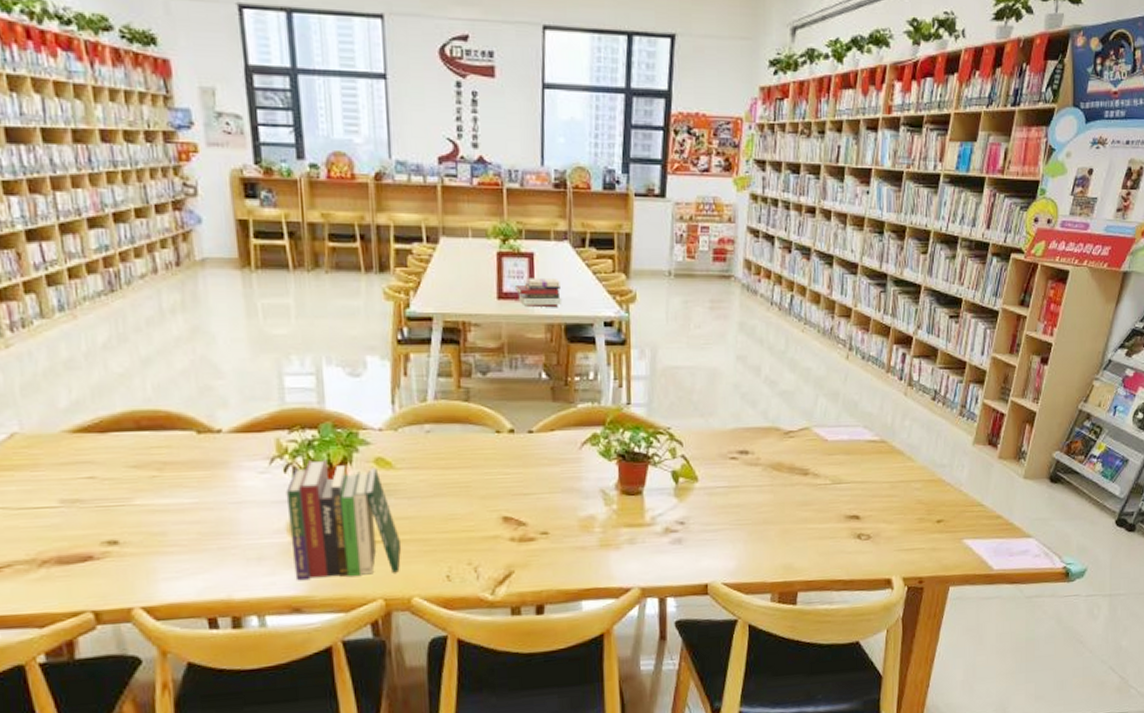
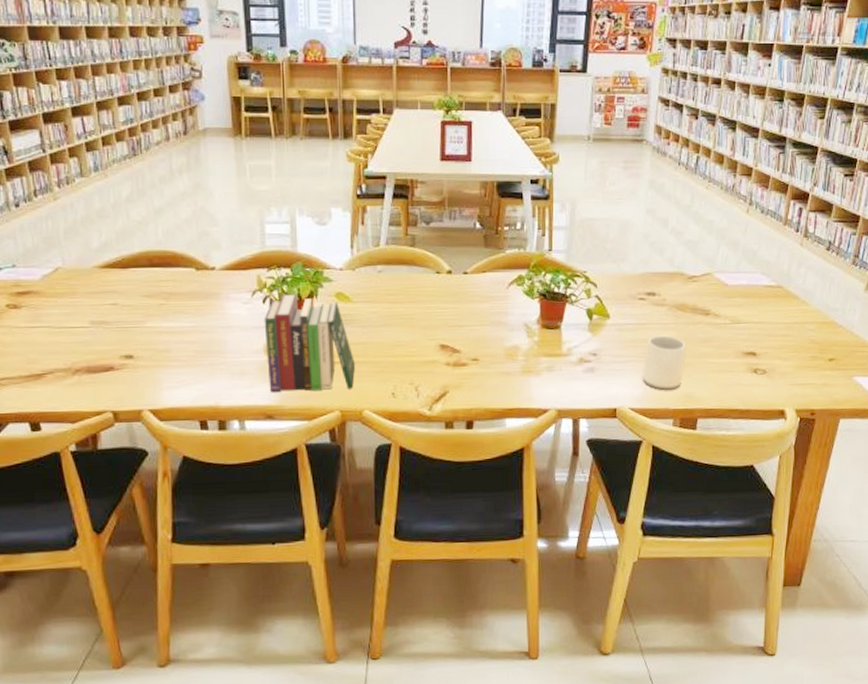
books: present [516,277,563,307] -> none [456,142,495,167]
mug: none [736,499,784,561] -> present [643,335,686,390]

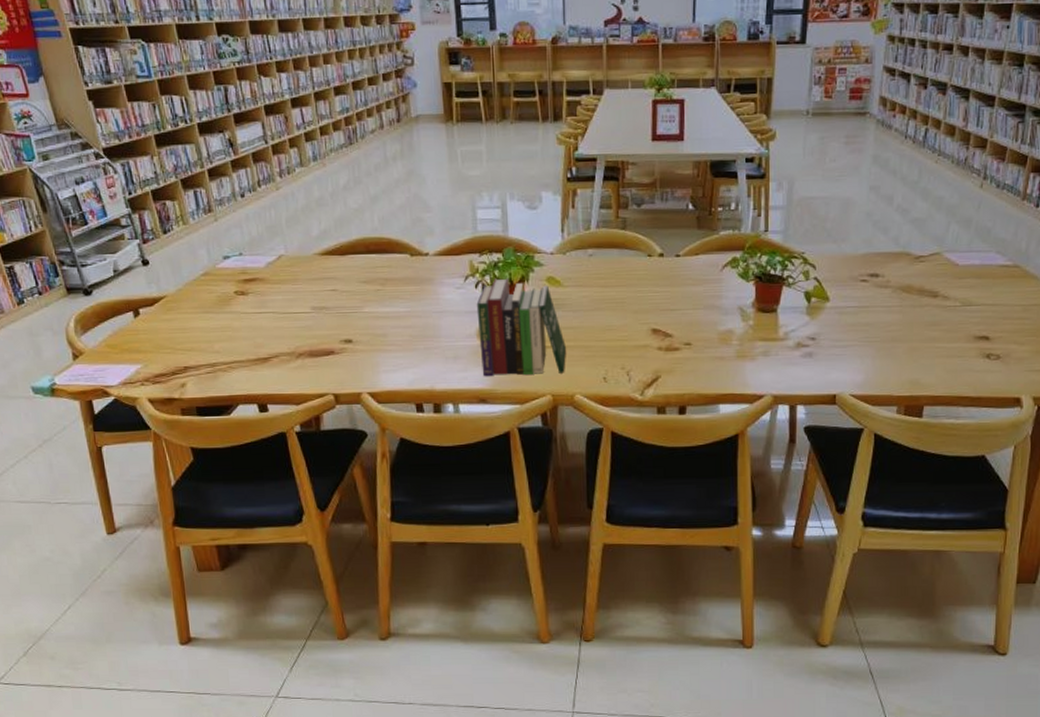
mug: present [643,335,686,390] -> none [865,319,912,376]

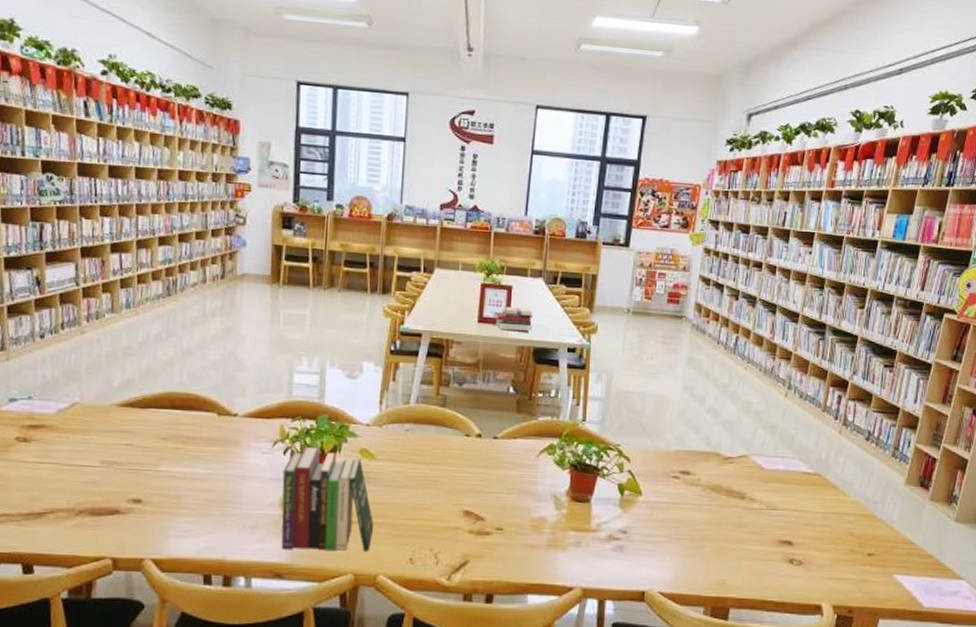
books: none [668,120,709,147] -> present [494,306,533,332]

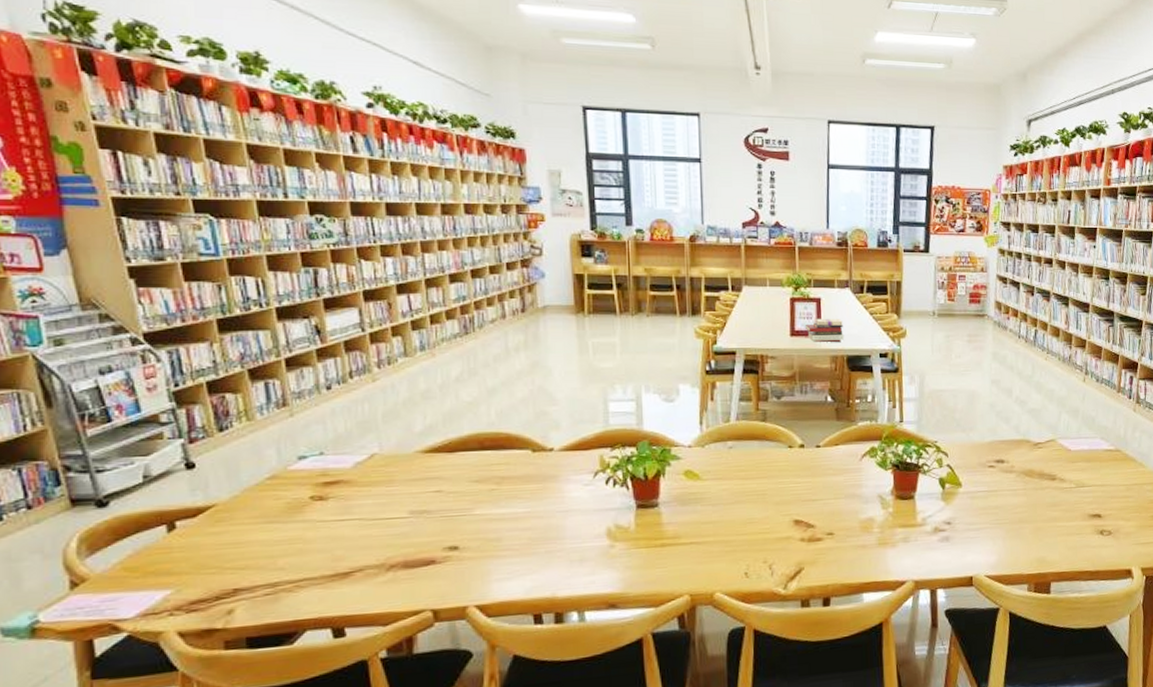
books: present [281,446,374,552] -> none [606,473,706,580]

